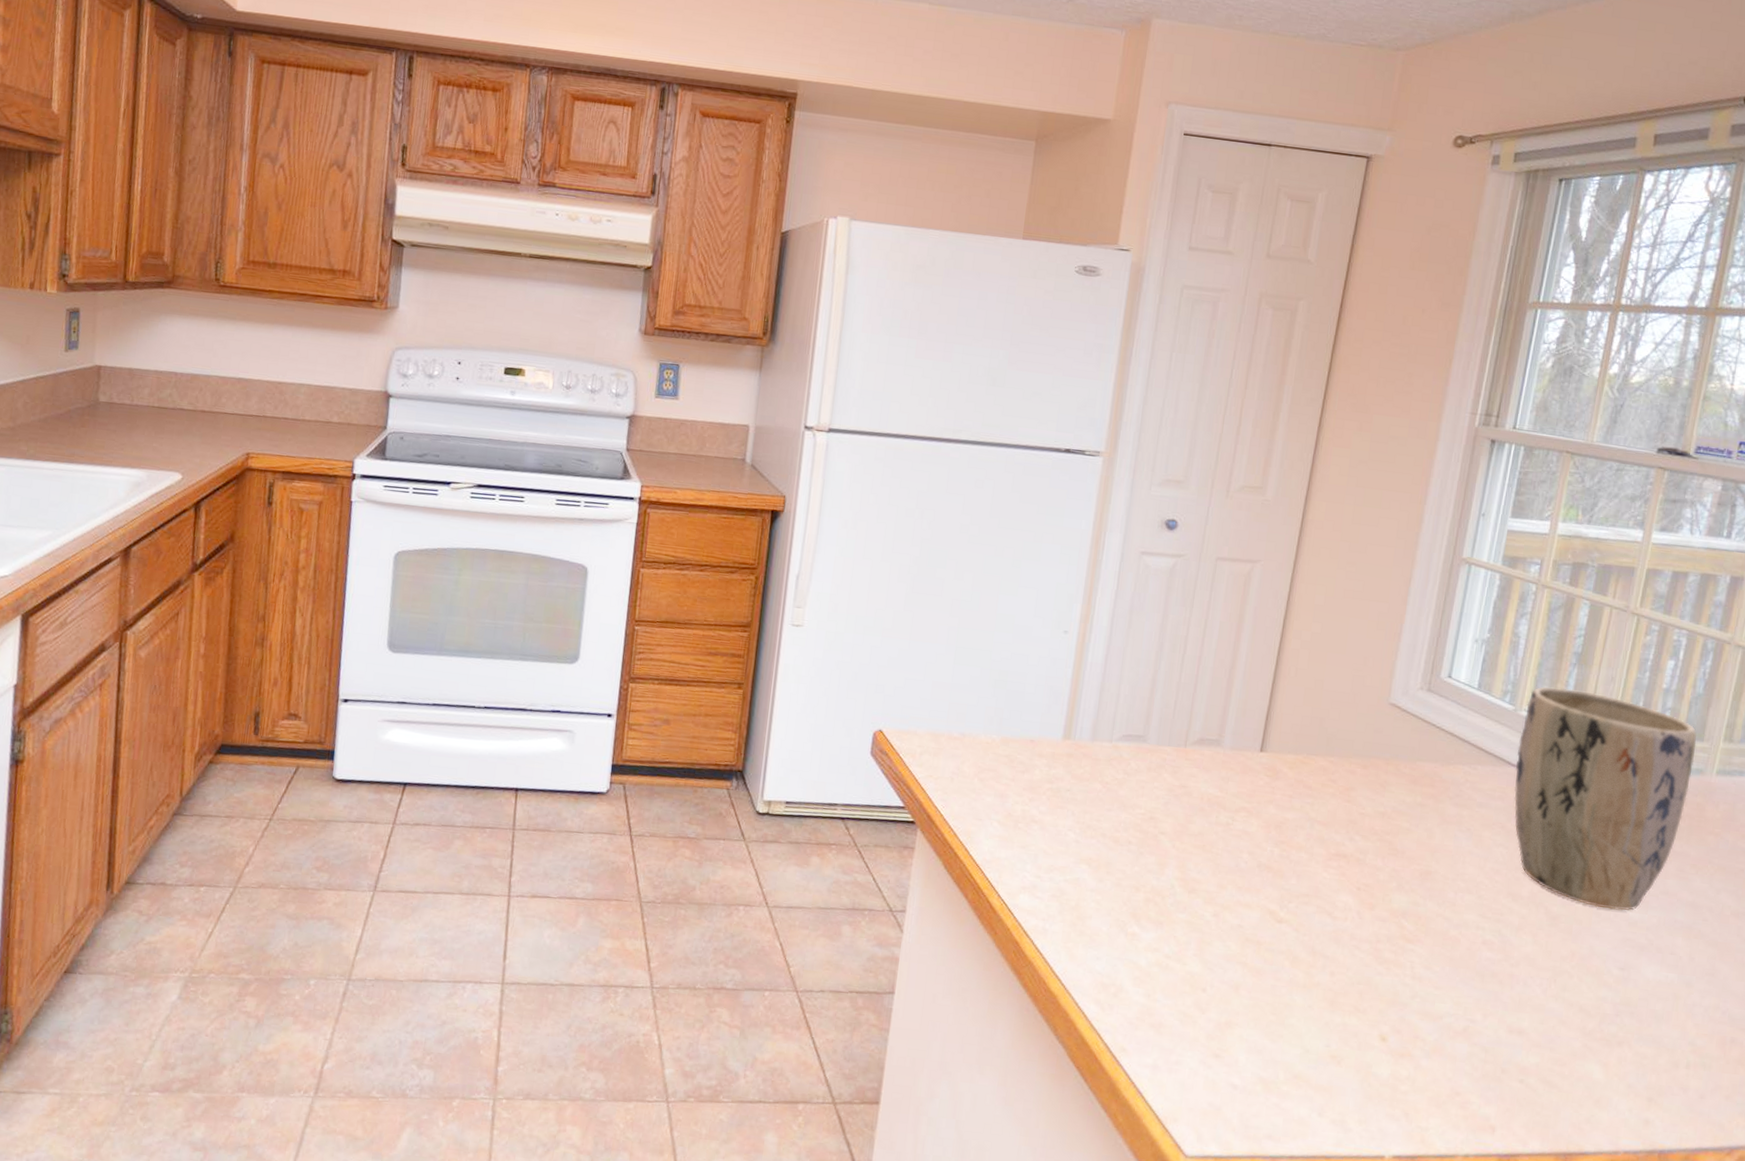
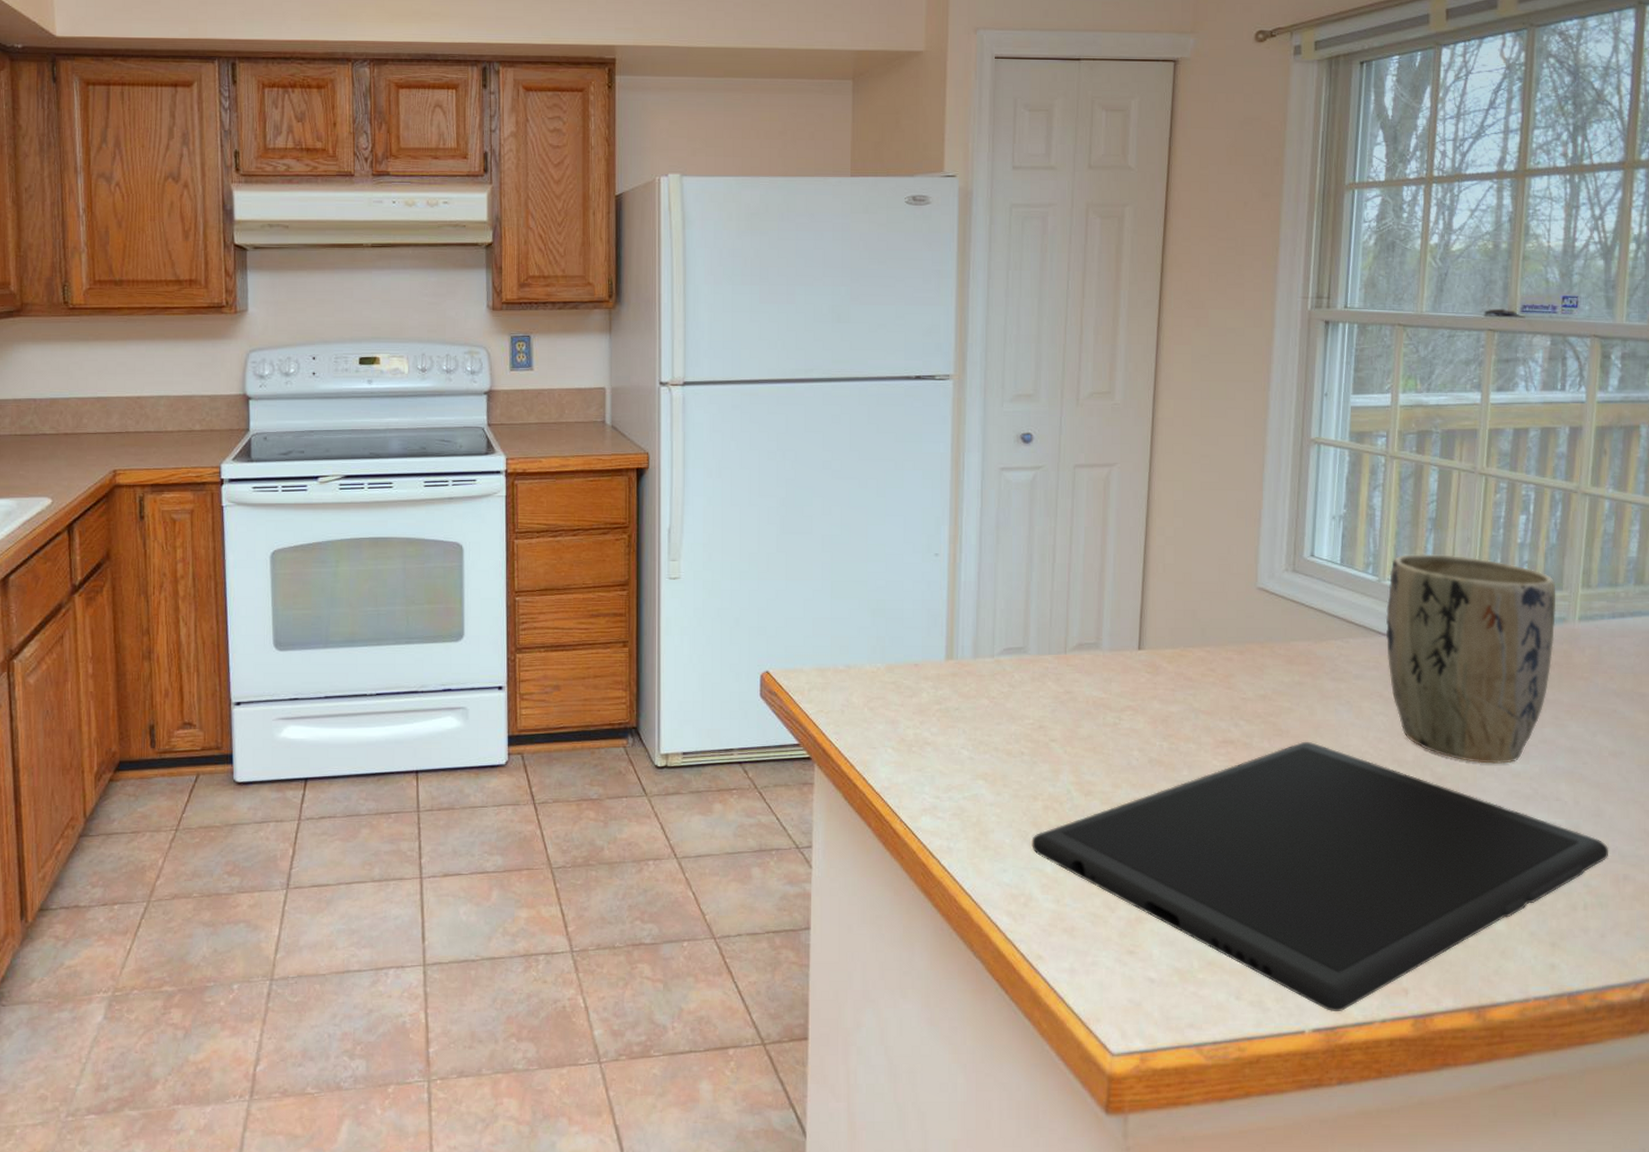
cutting board: none [1128,864,1719,1141] -> present [1032,741,1608,1012]

